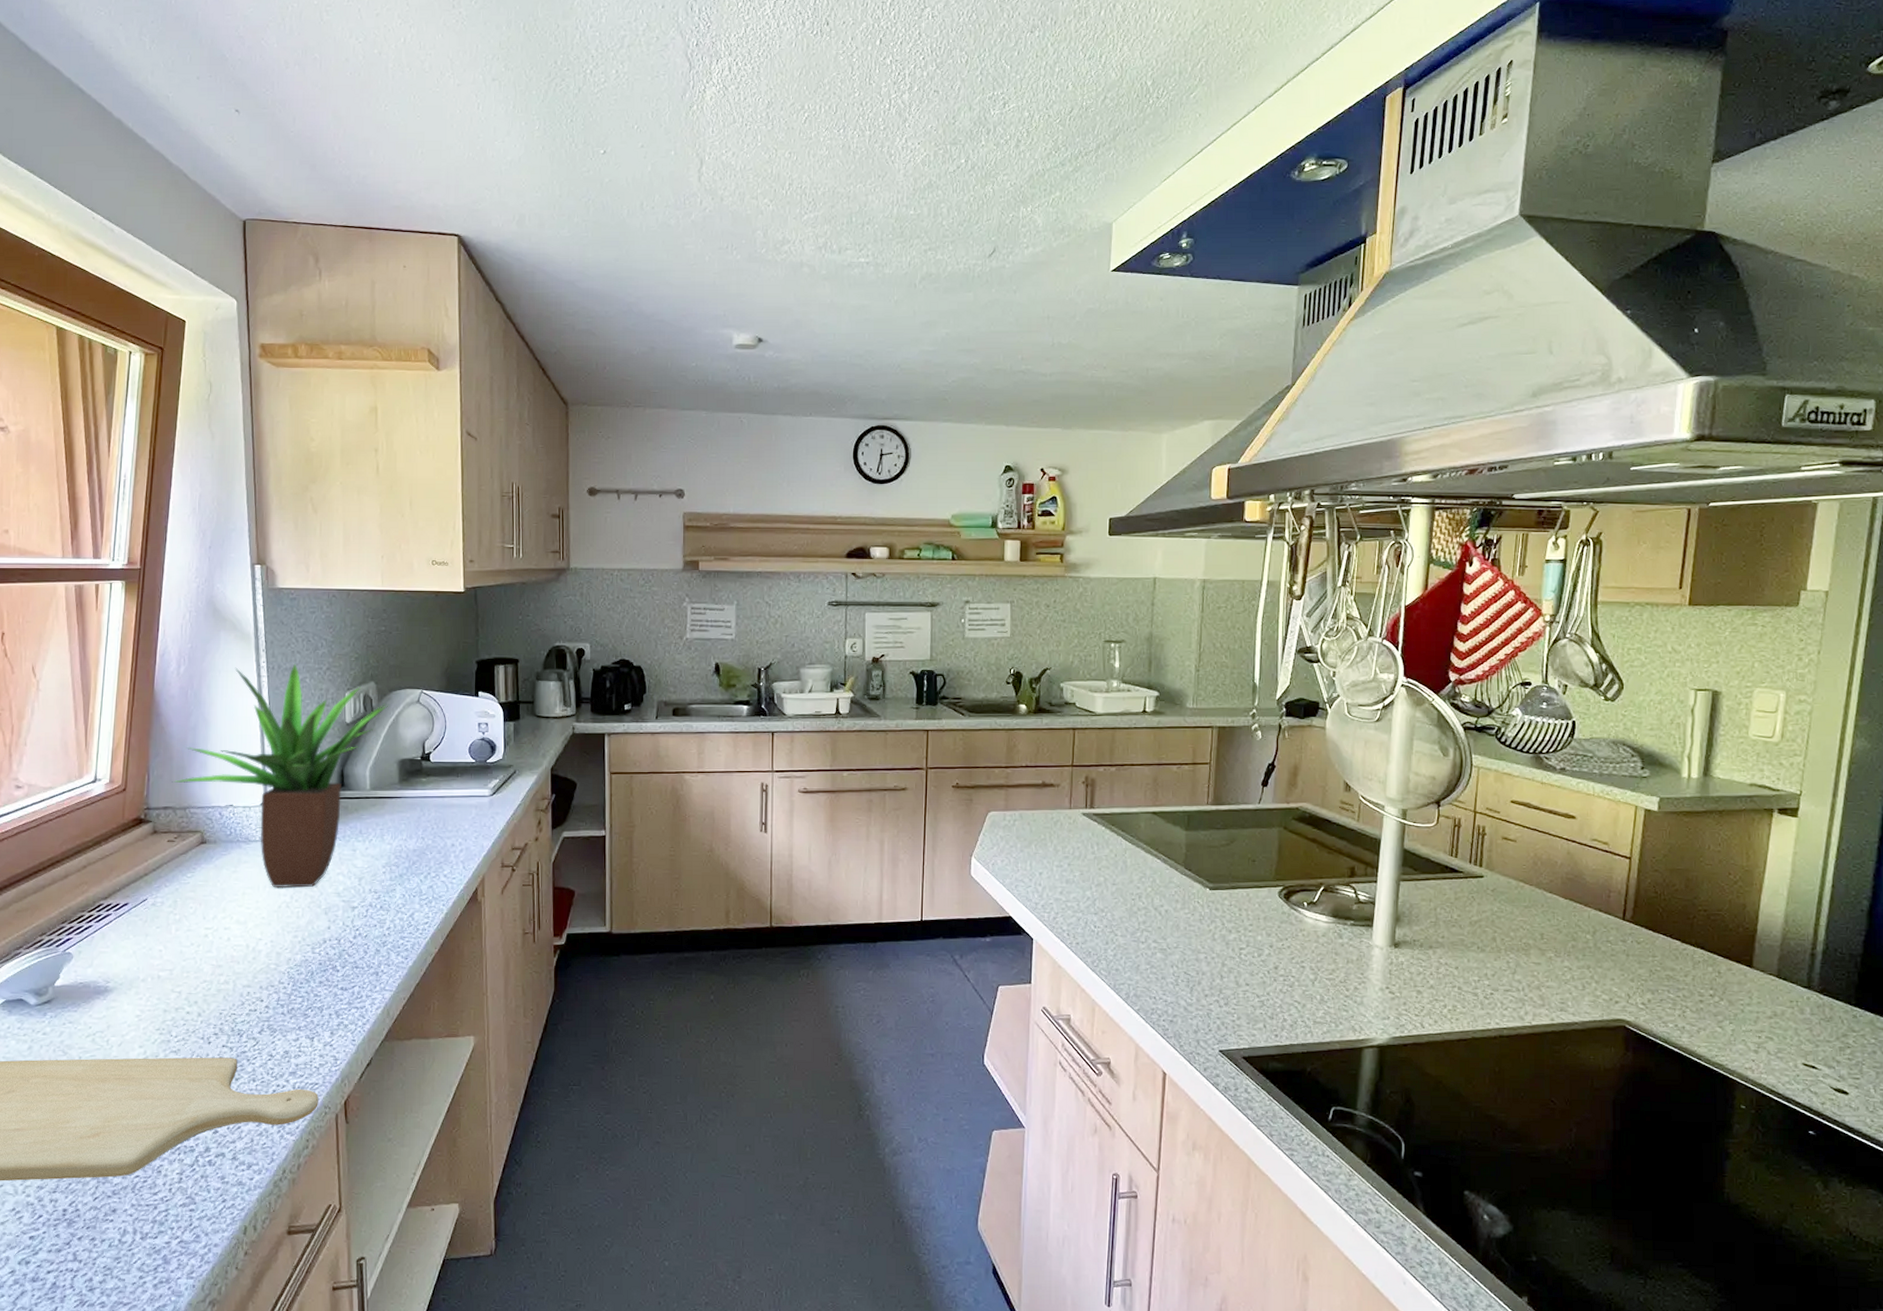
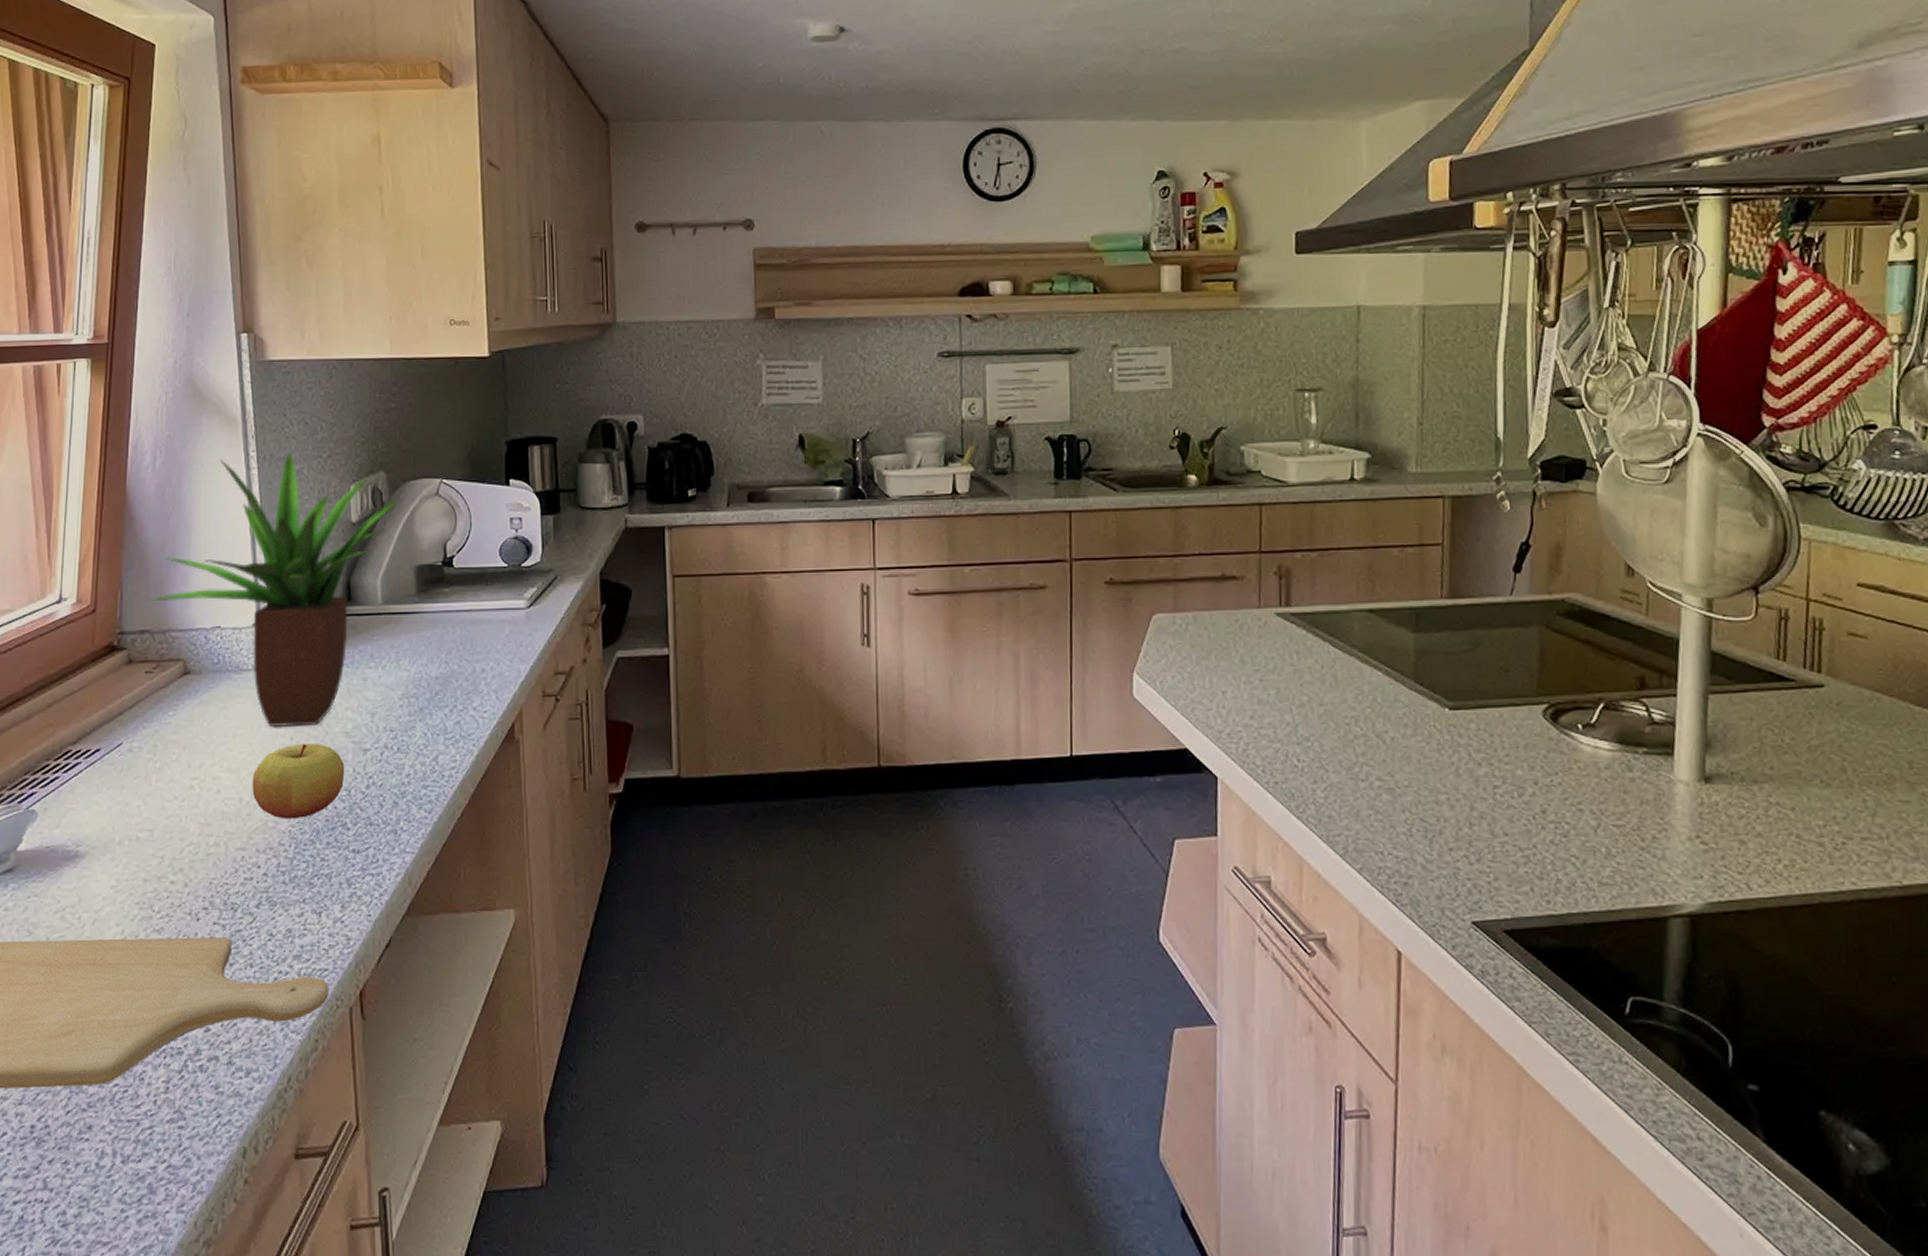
apple: none [257,901,336,963] -> present [252,744,345,819]

